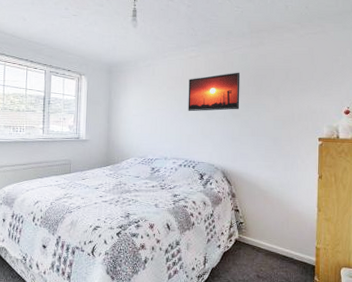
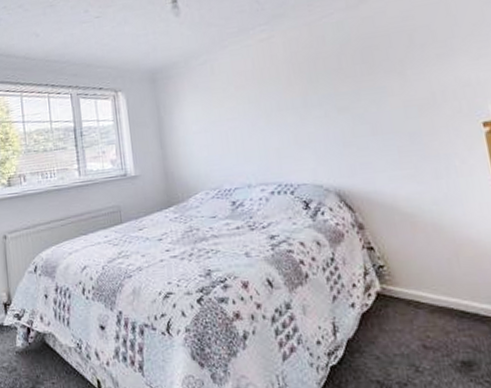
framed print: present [188,72,240,112] -> none [263,48,347,116]

